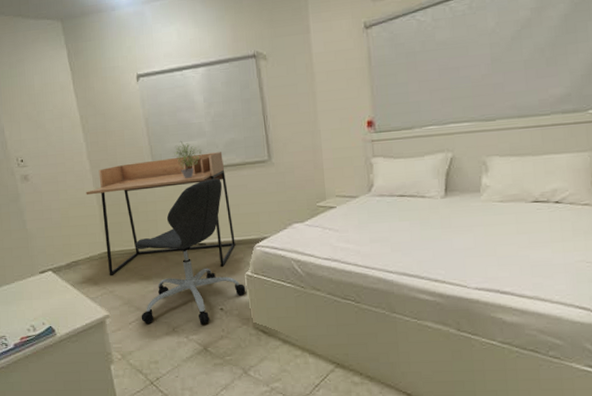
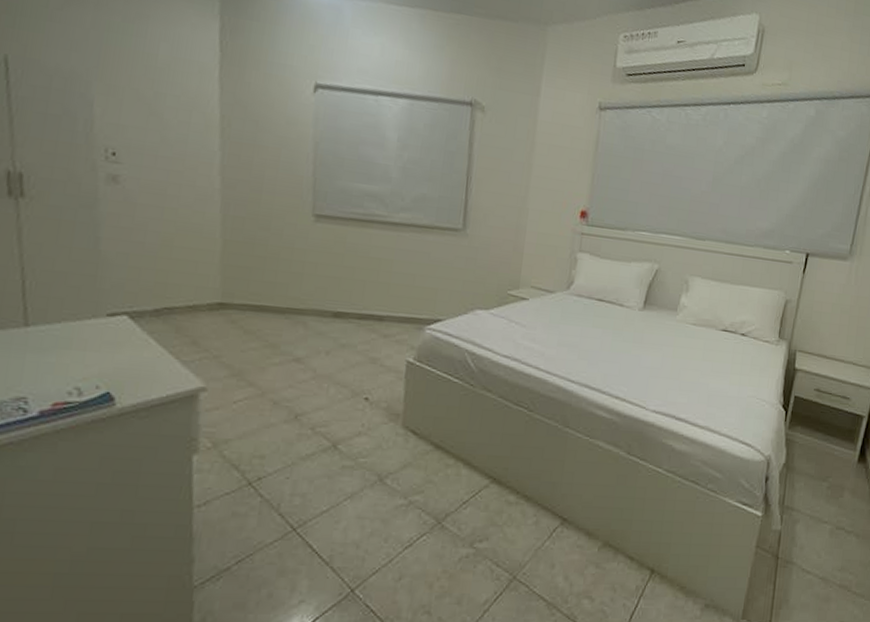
desk: present [86,152,236,275] -> none [206,192,408,347]
office chair: present [135,178,246,325] -> none [252,236,403,415]
potted plant: present [174,141,202,178] -> none [344,182,382,230]

